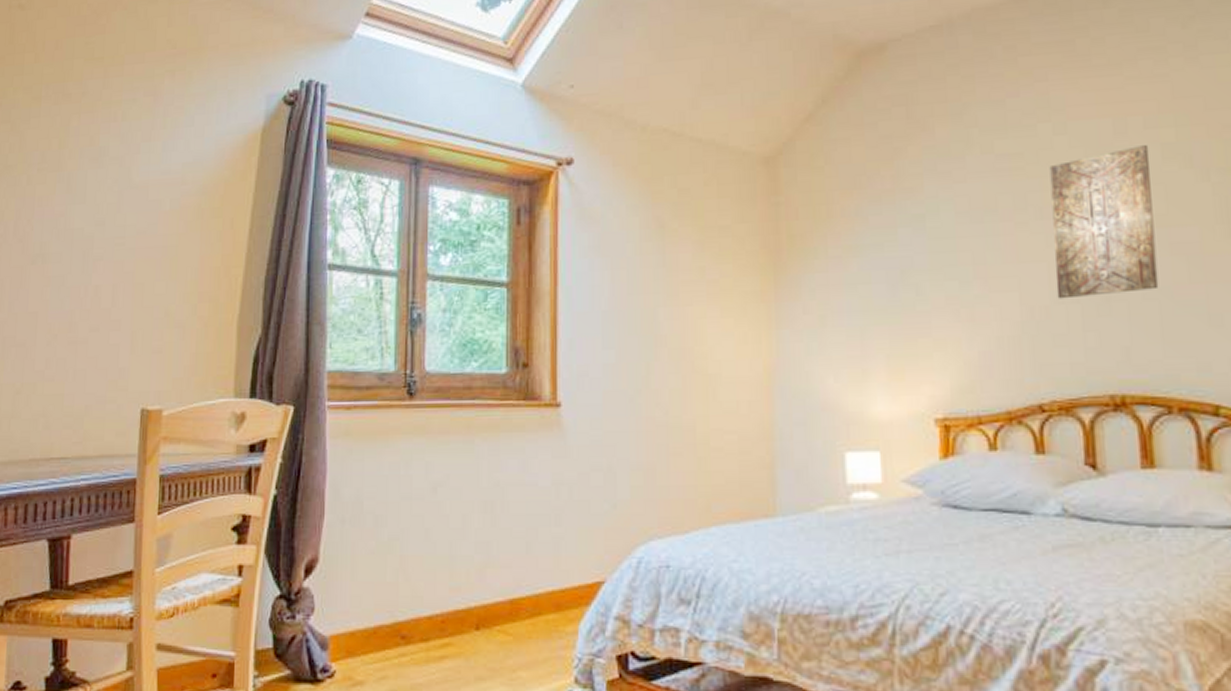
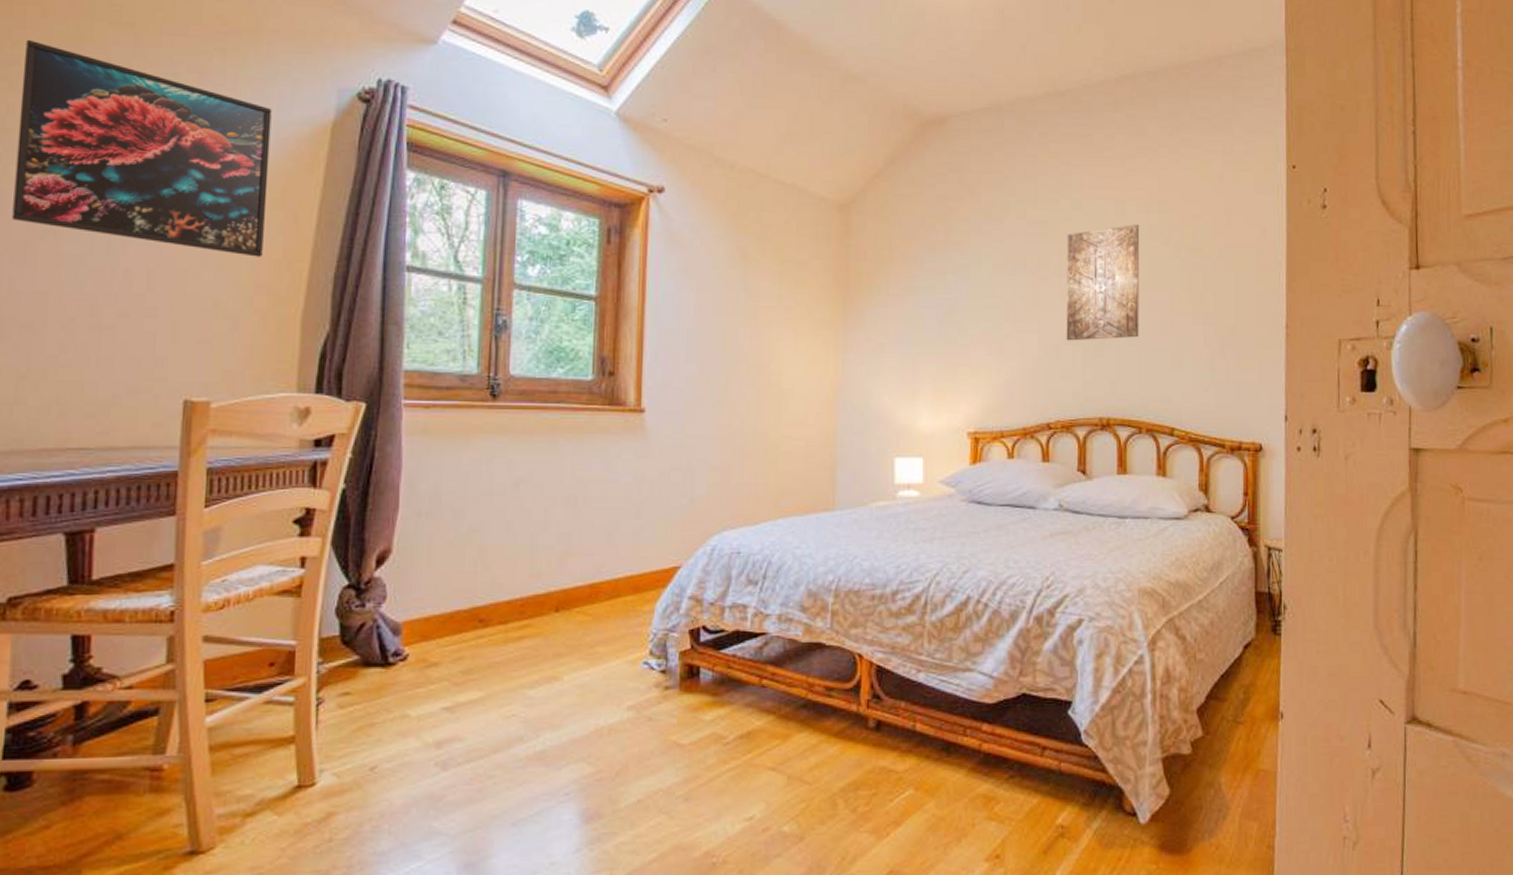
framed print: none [12,83,212,266] -> present [12,39,272,257]

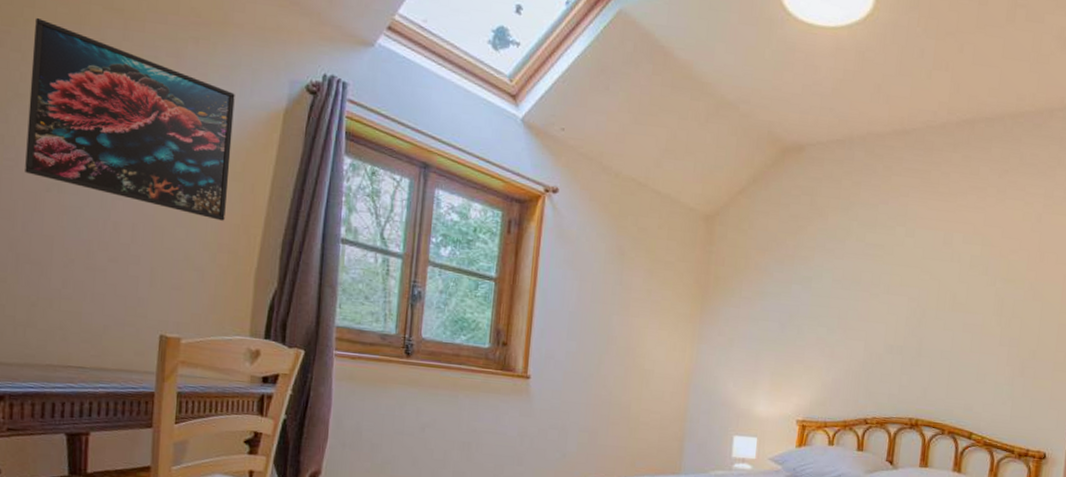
wall art: present [1066,225,1140,341] -> none [888,254,963,353]

